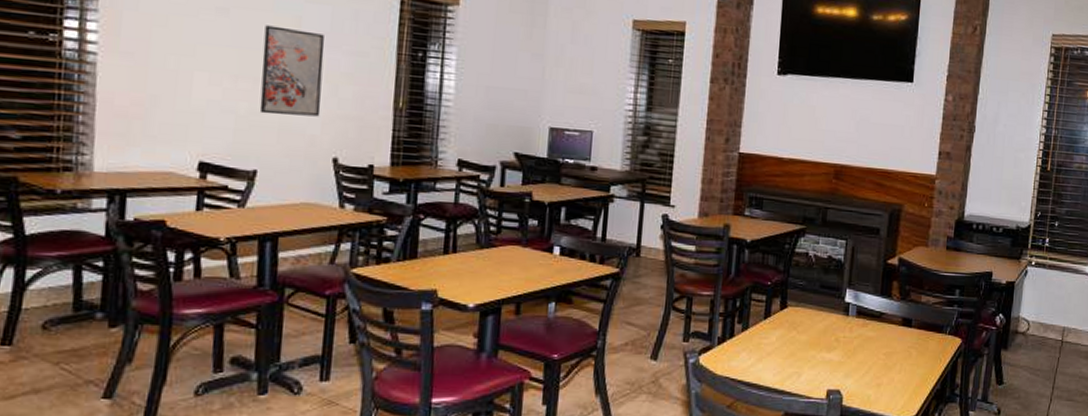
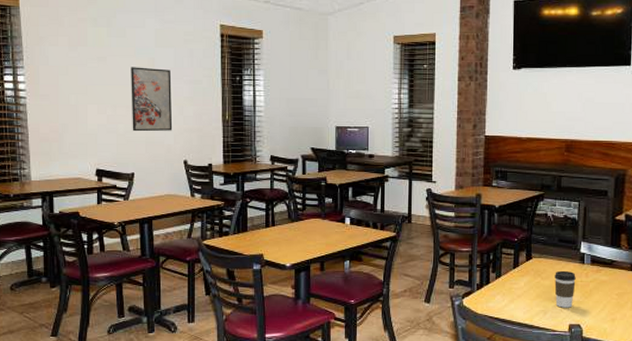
coffee cup: none [812,323,838,369] -> present [554,270,576,308]

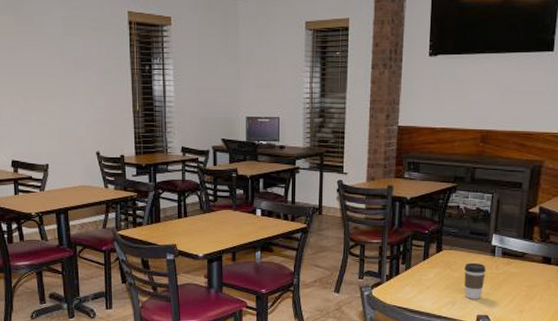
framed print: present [131,67,173,132] -> none [40,56,84,123]

